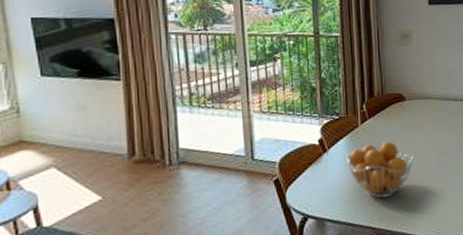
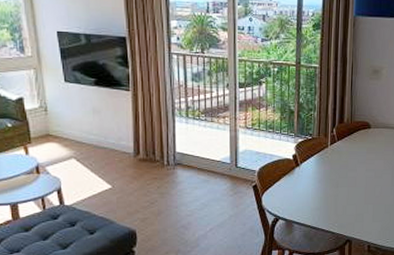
fruit basket: present [346,142,415,198] -> none [315,163,374,209]

